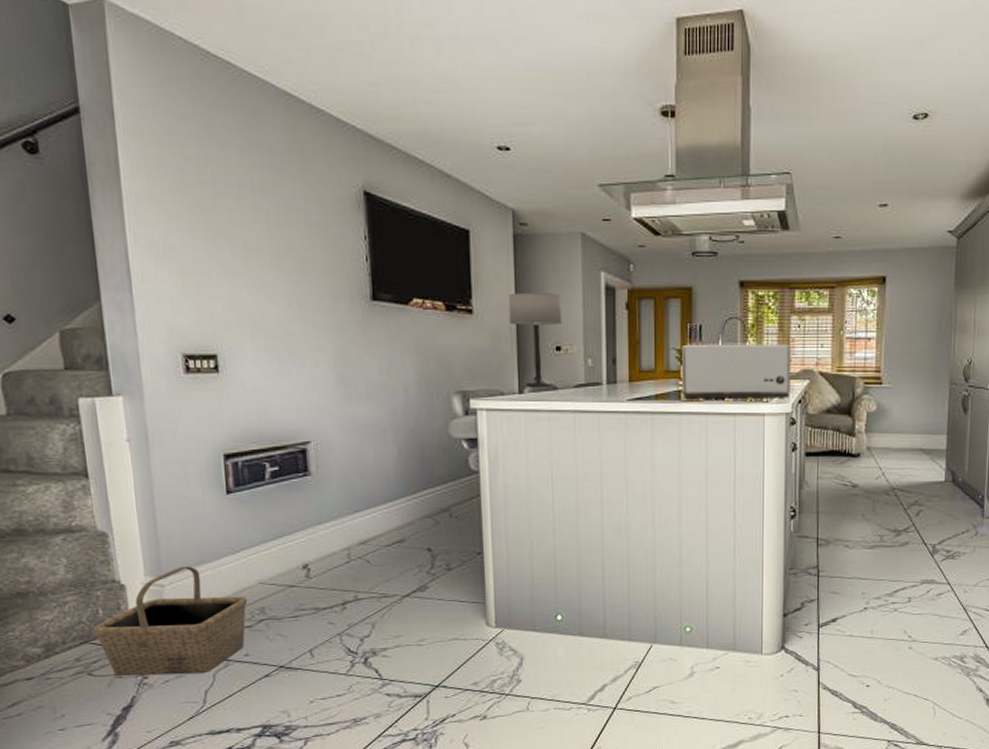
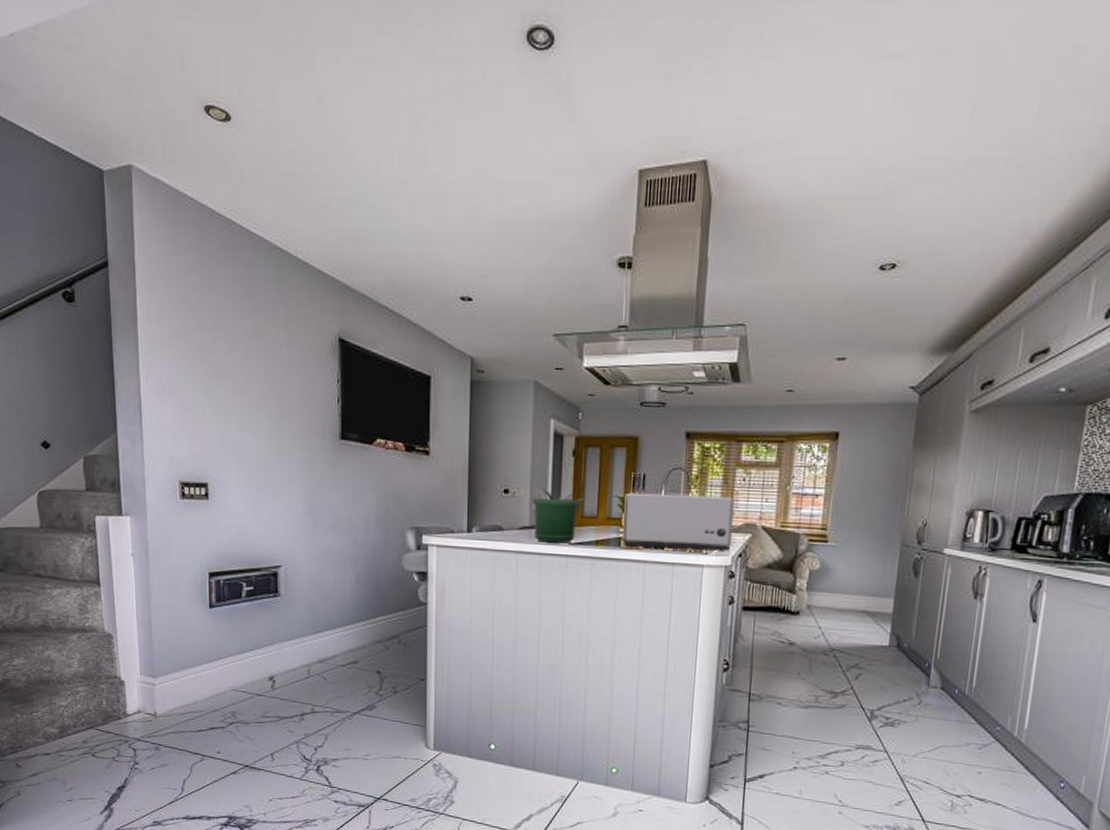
basket: present [92,566,247,676] -> none [97,669,221,764]
table lamp: present [508,292,563,387] -> none [462,436,512,527]
planter: none [587,344,640,400] -> present [533,489,584,543]

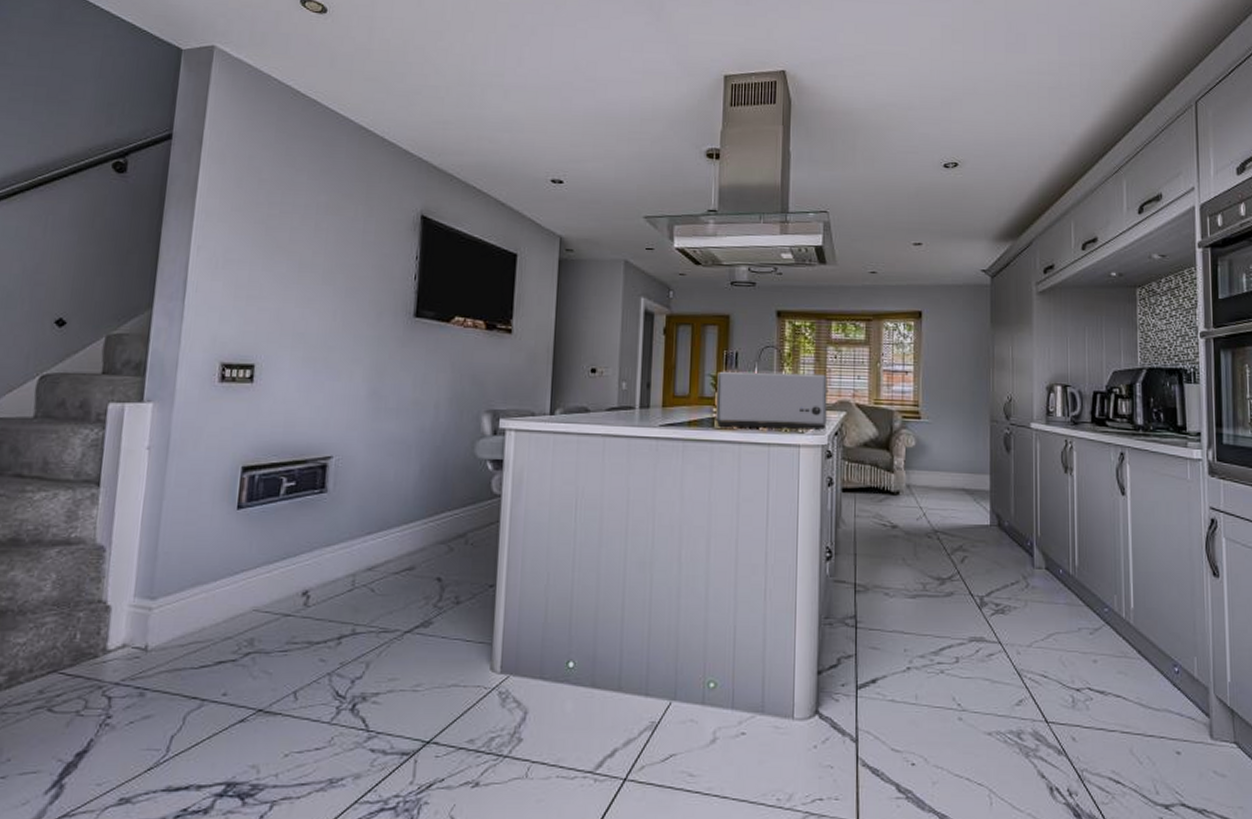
planter: present [533,489,584,543] -> none [622,368,675,425]

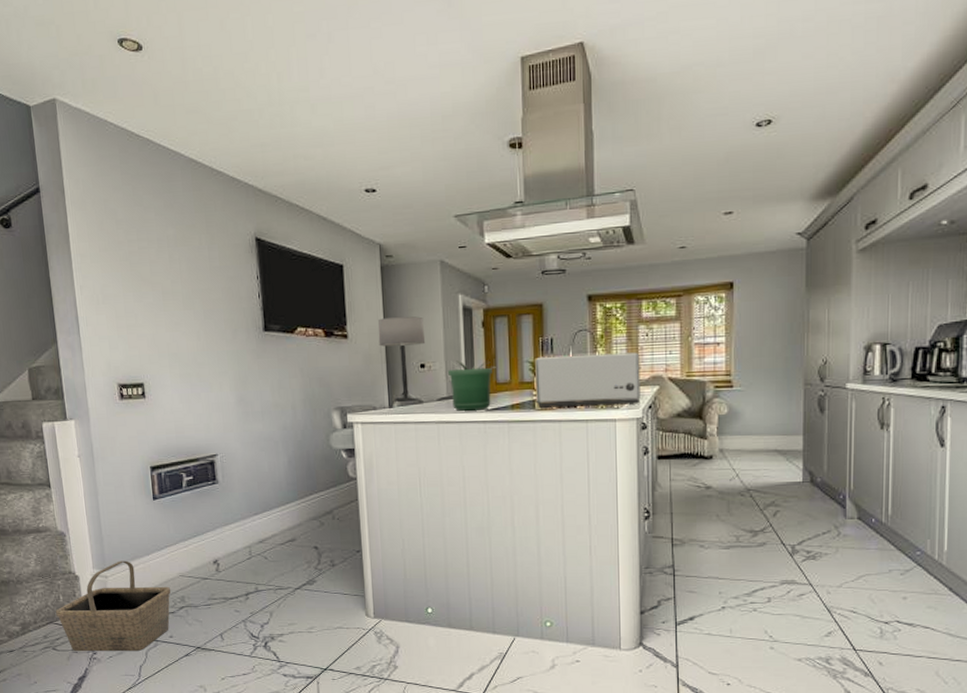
basket: none [64,587,237,714] -> present [55,560,171,651]
table lamp: none [546,314,600,409] -> present [378,316,426,402]
planter: none [622,368,675,425] -> present [448,360,496,411]

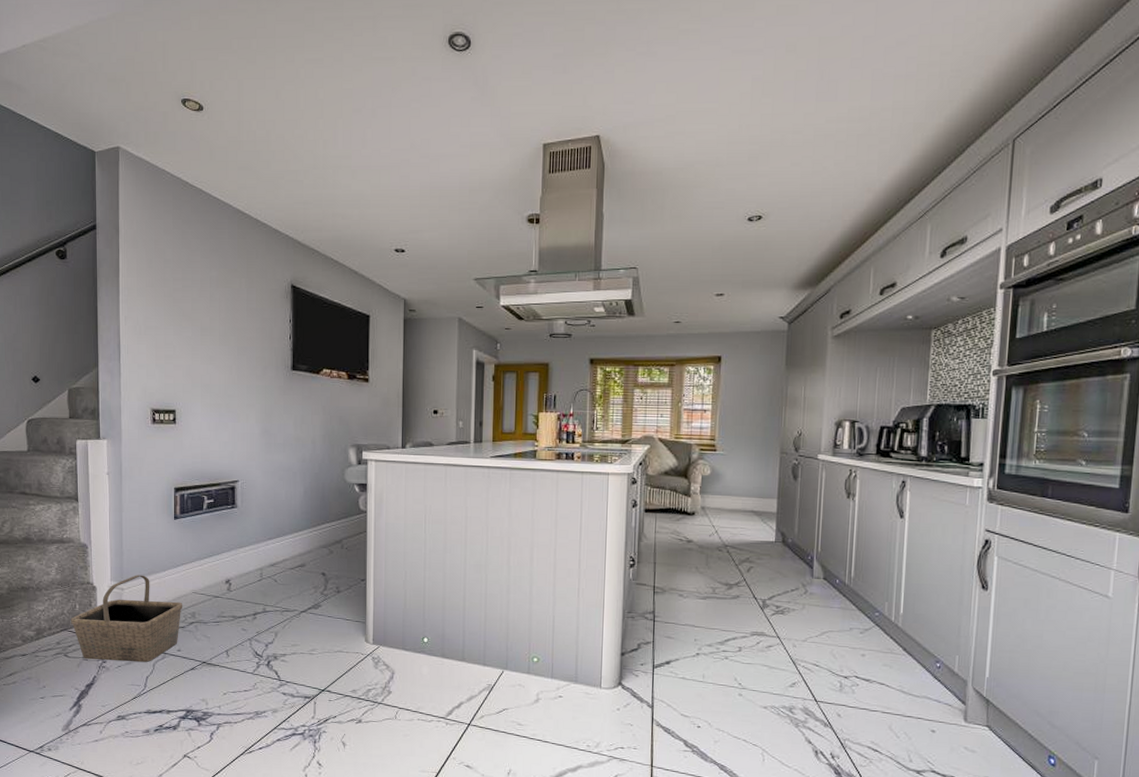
table lamp: present [378,316,426,402] -> none [397,365,440,444]
planter: present [448,360,496,411] -> none [459,409,503,456]
toaster: present [535,352,641,408] -> none [536,411,635,460]

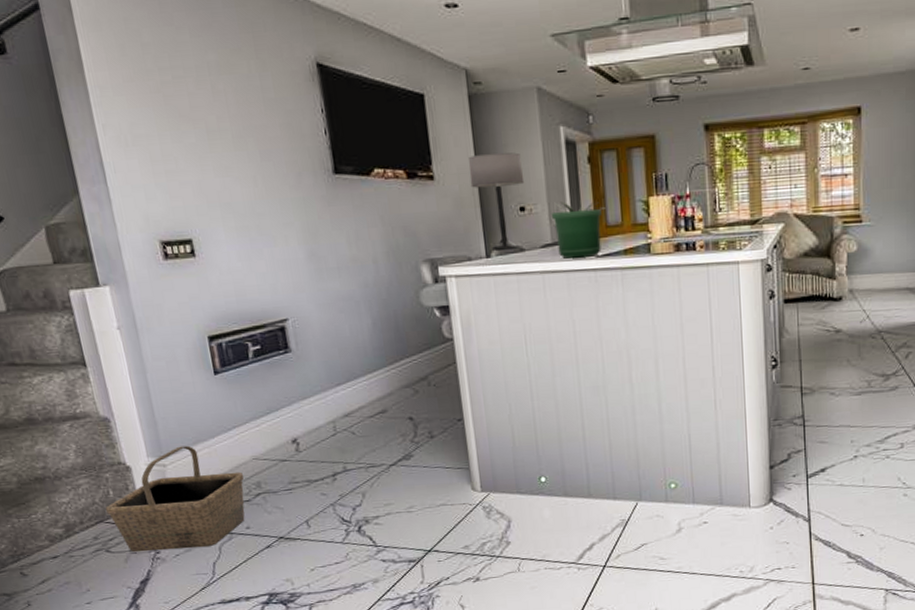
table lamp: none [397,365,440,444] -> present [469,152,525,251]
planter: none [459,409,503,456] -> present [552,201,606,259]

